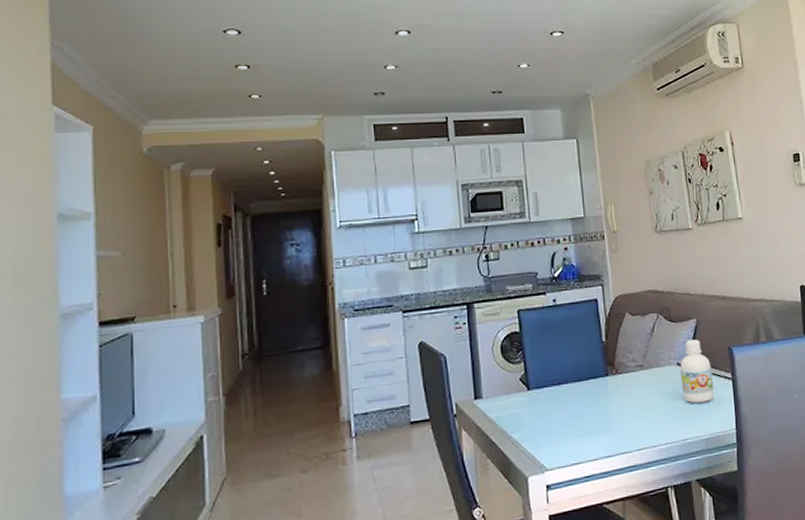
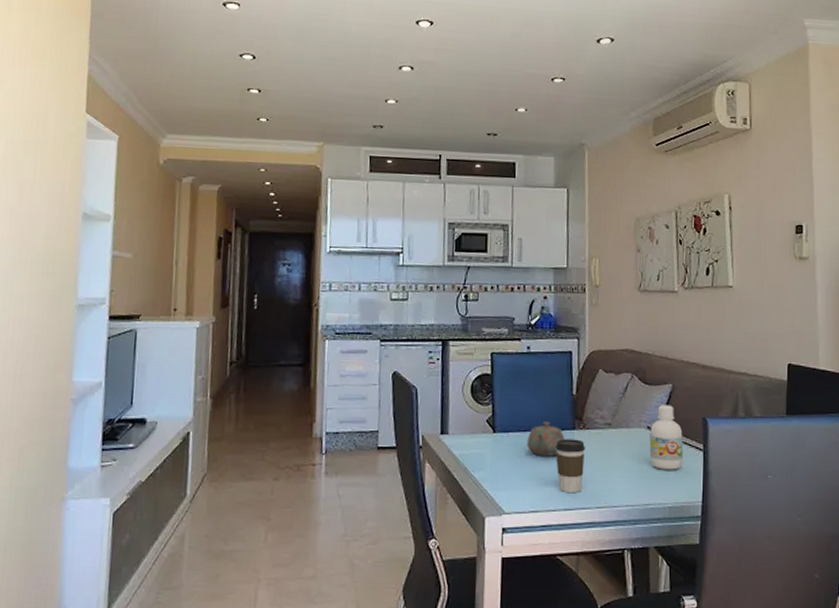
teapot: none [562,371,599,407] -> present [526,421,565,456]
coffee cup: none [590,385,621,440] -> present [555,438,586,494]

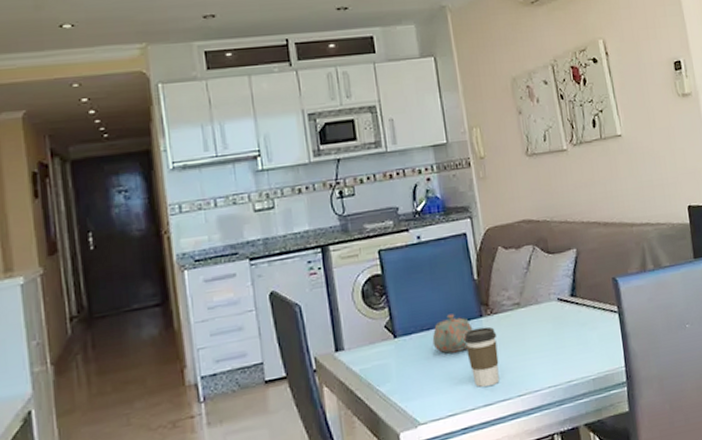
bottle: present [649,405,684,470] -> none [560,271,600,342]

